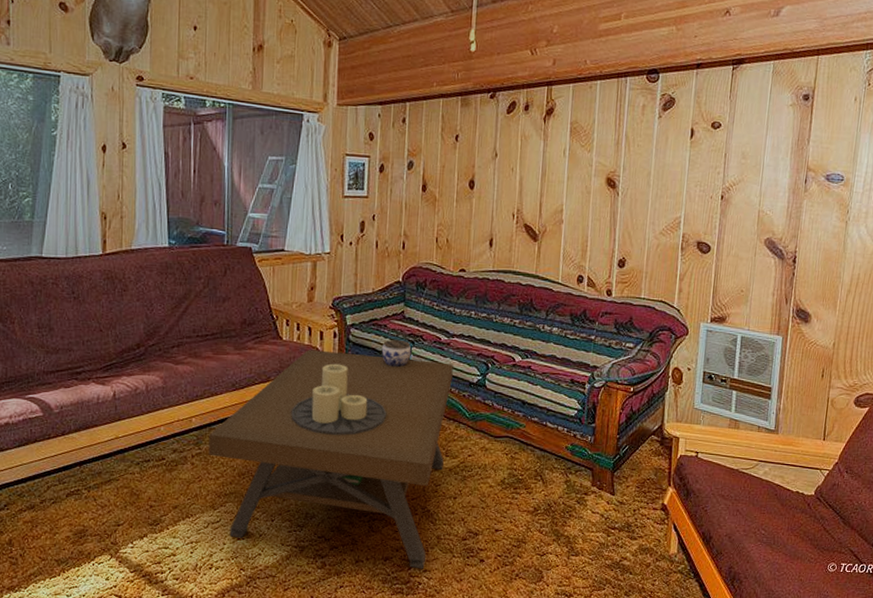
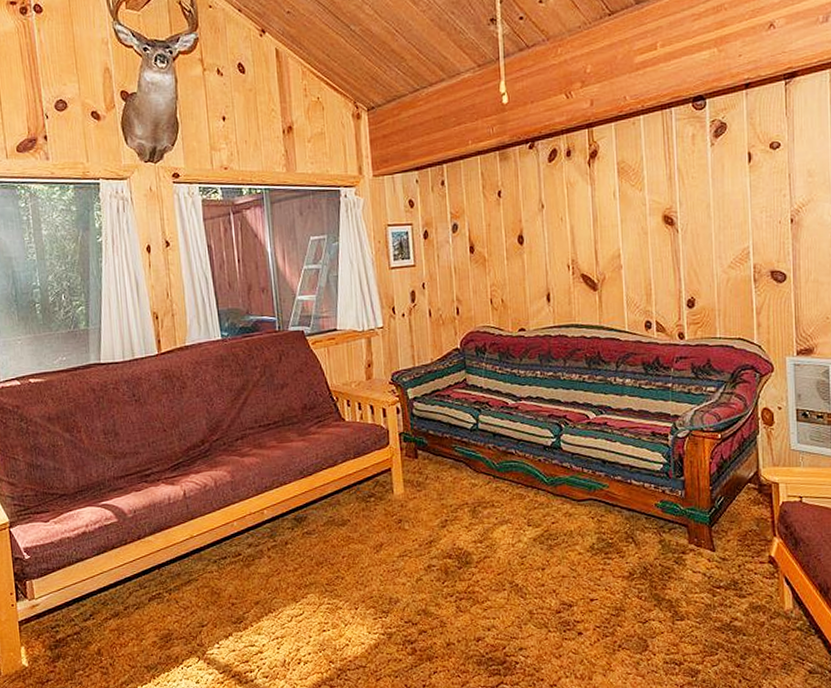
coffee table: present [208,349,453,569] -> none [282,427,527,648]
jar: present [381,339,412,368] -> none [447,408,479,438]

